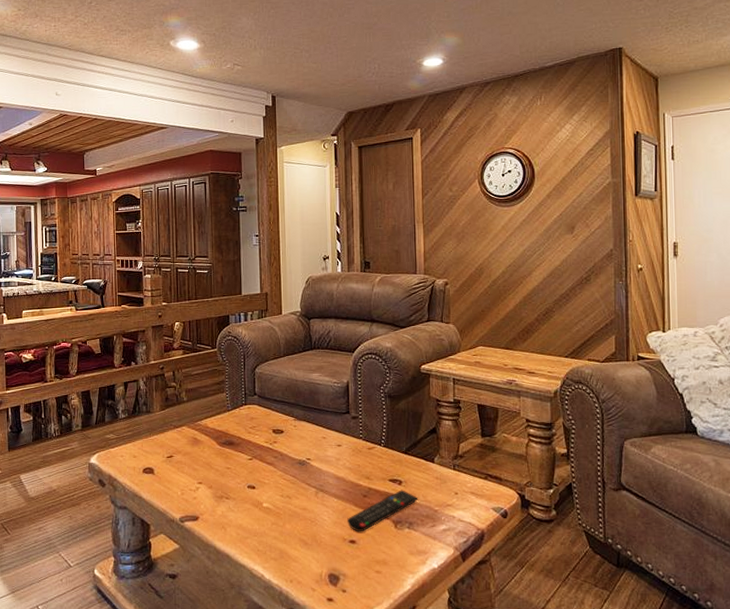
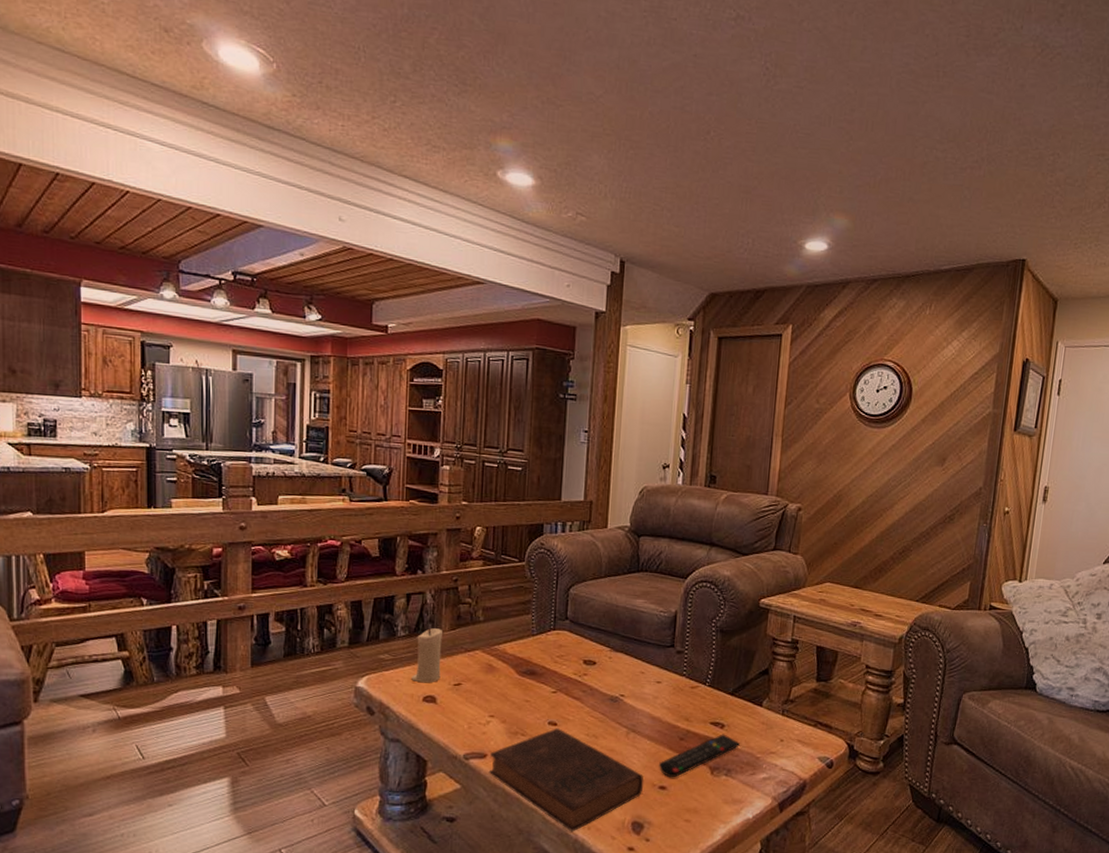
candle: none [133,410,156,457] -> present [411,628,444,683]
book: none [200,491,336,585] -> present [488,728,644,832]

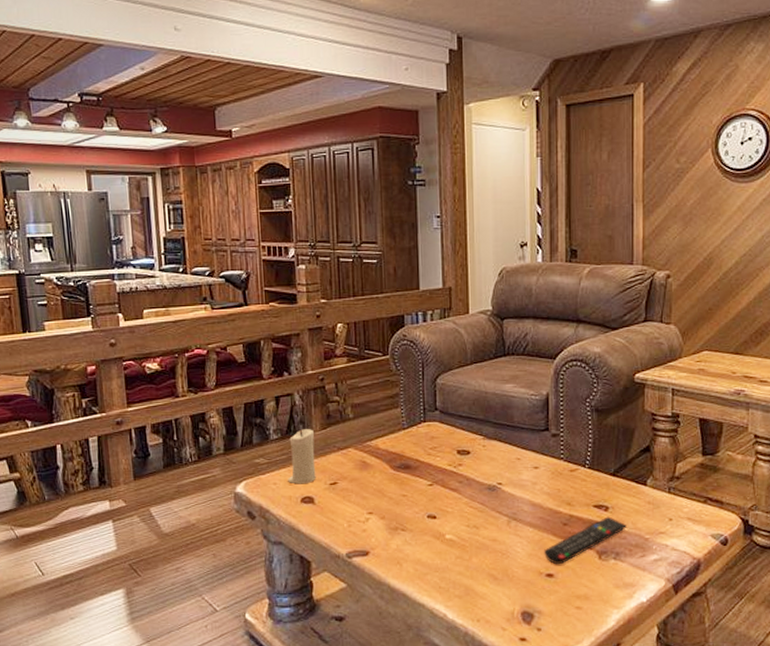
book: present [488,728,644,832] -> none [371,521,530,625]

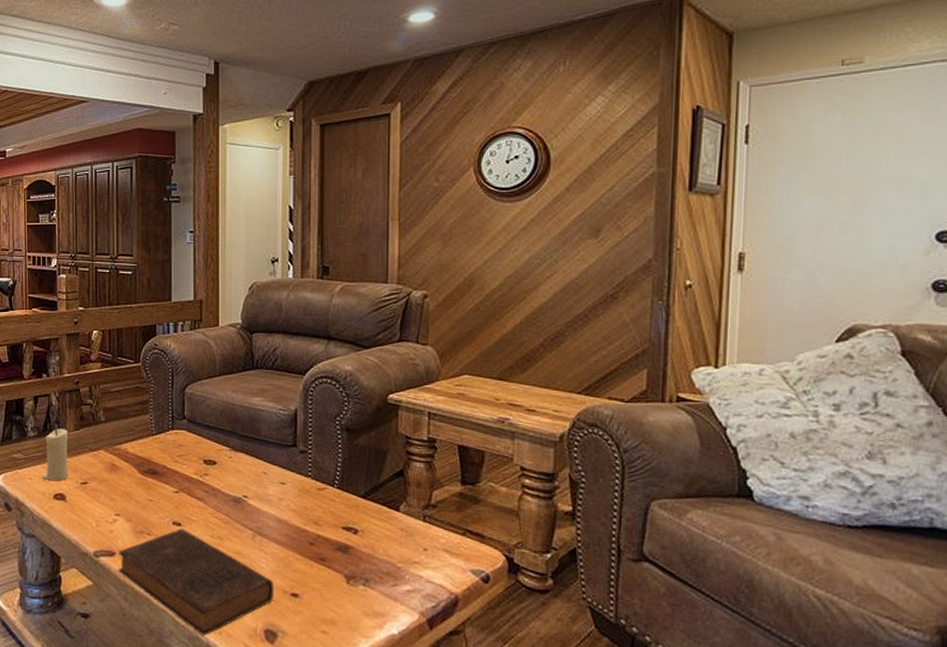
book: none [371,521,530,625] -> present [117,528,275,636]
remote control: present [544,516,626,565] -> none [289,540,377,585]

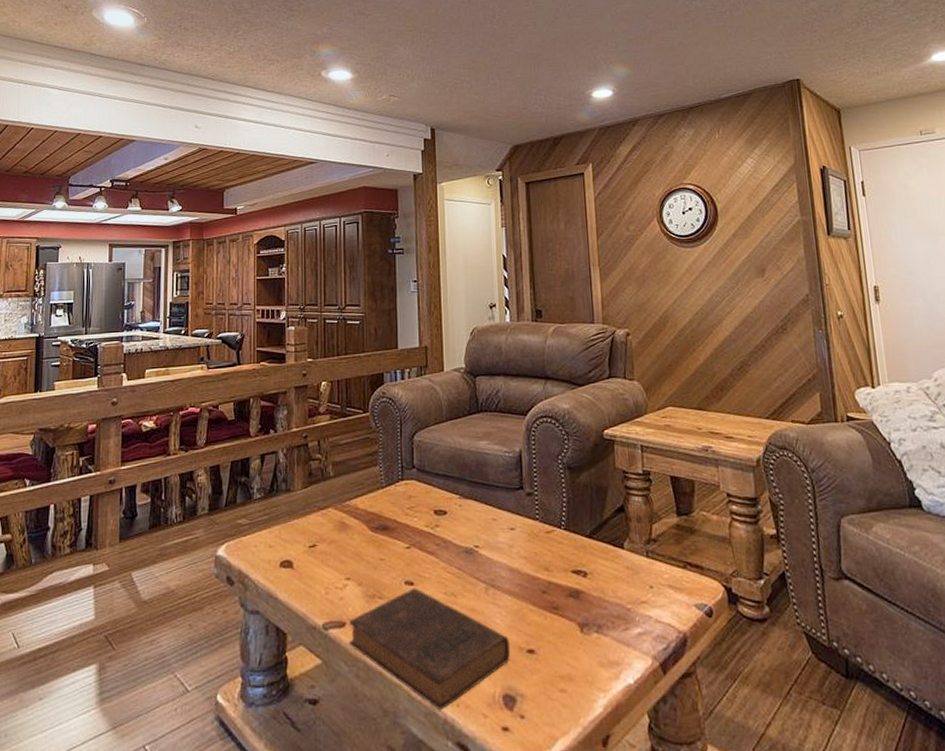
candle: present [42,429,69,481] -> none [268,488,297,547]

